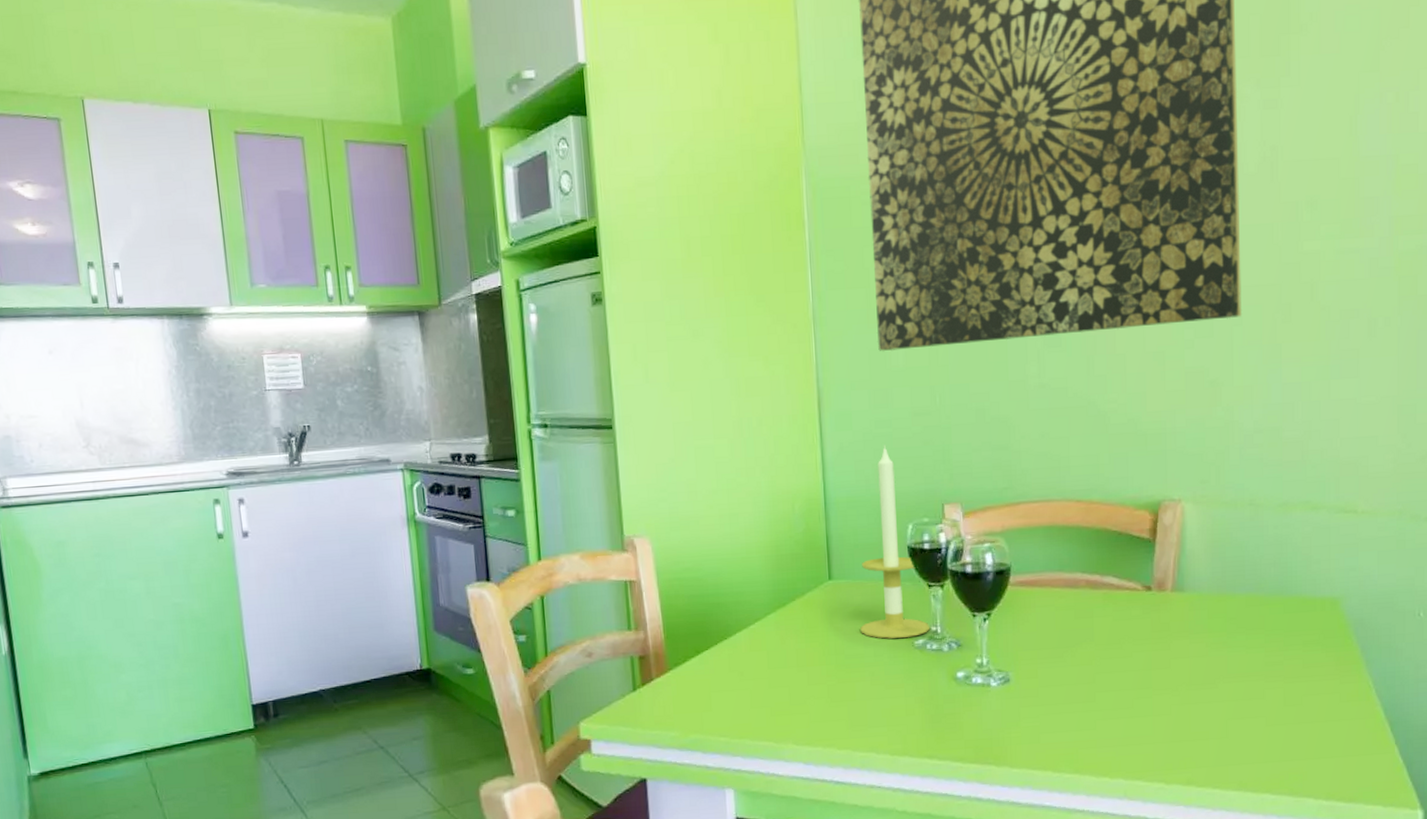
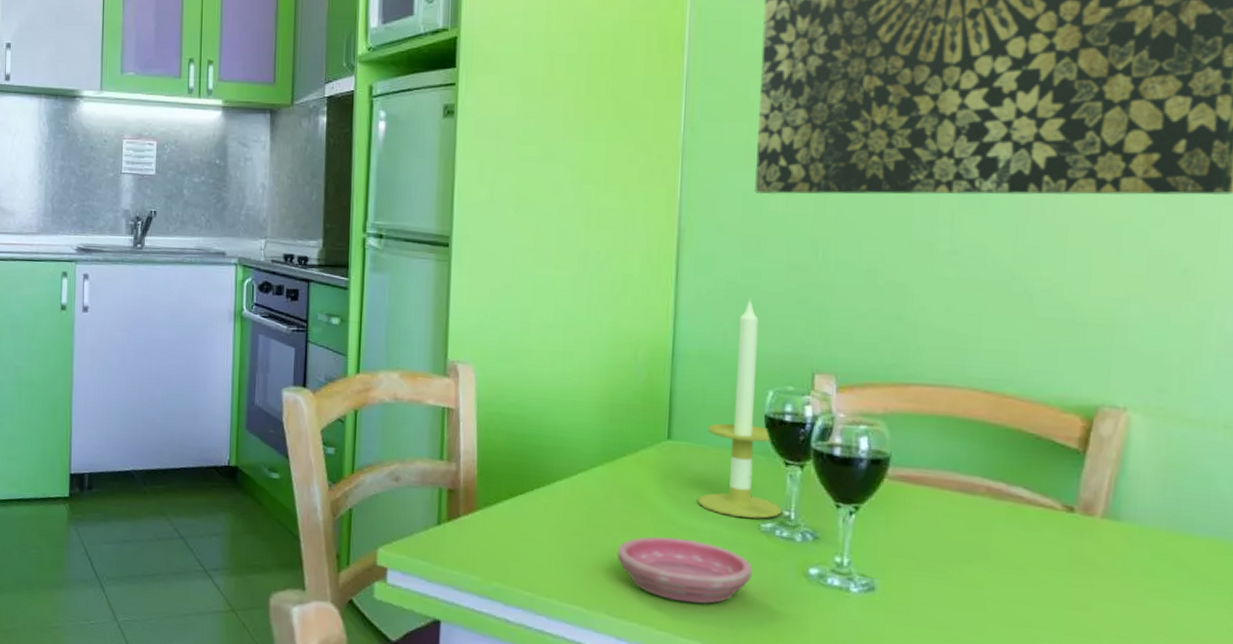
saucer: none [797,665,912,721] -> present [617,536,752,604]

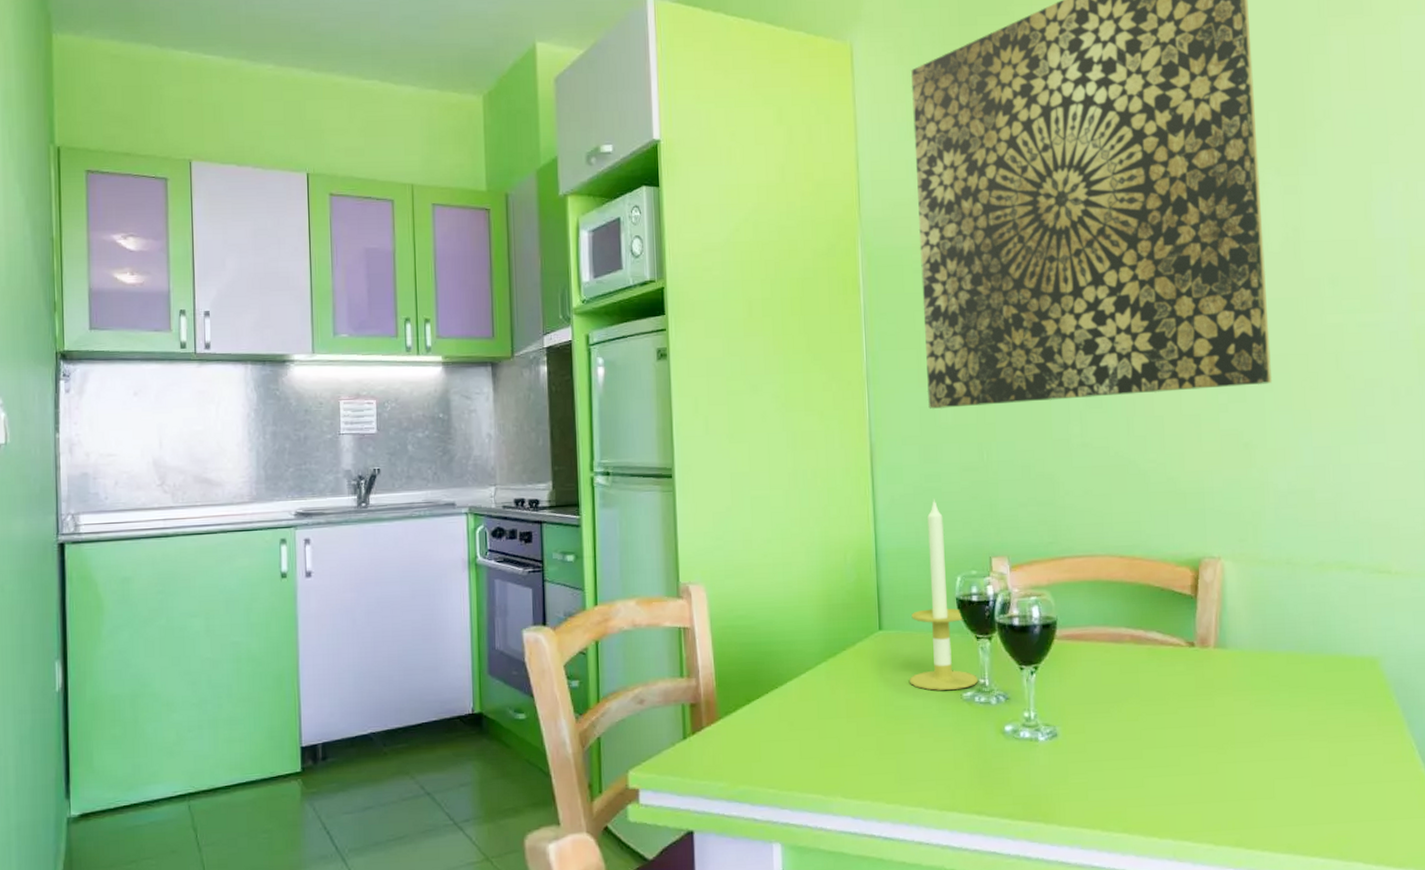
saucer: present [617,536,752,604] -> none [846,716,960,774]

